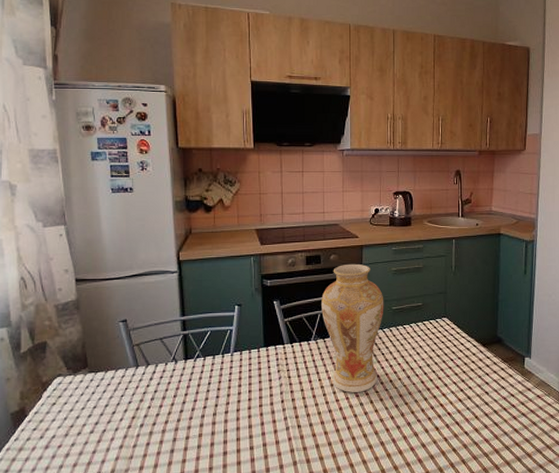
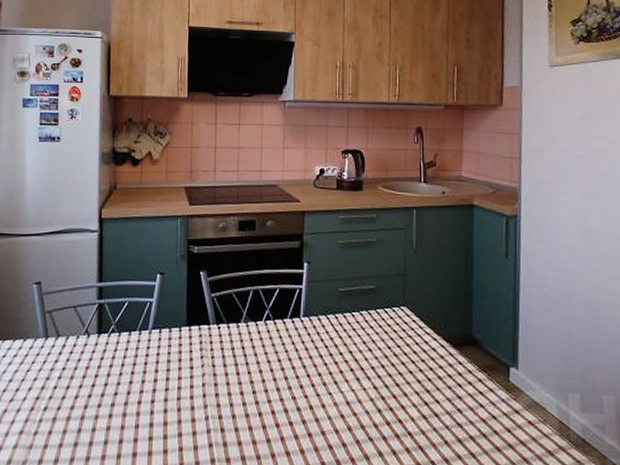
vase: present [321,263,384,392] -> none [254,232,329,393]

